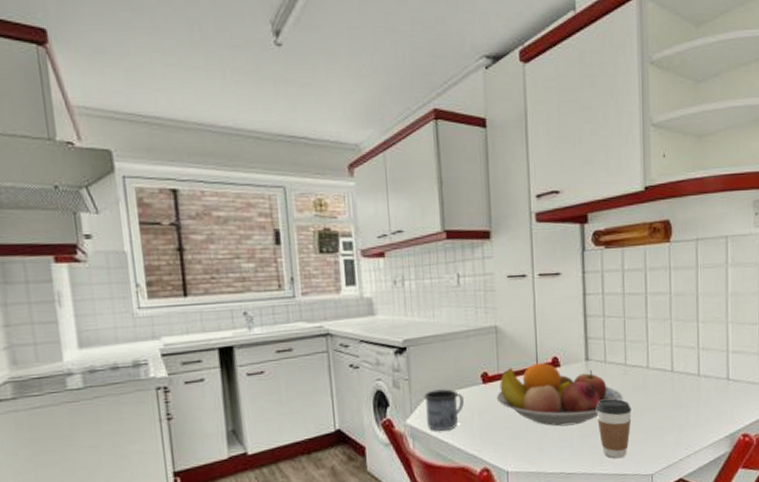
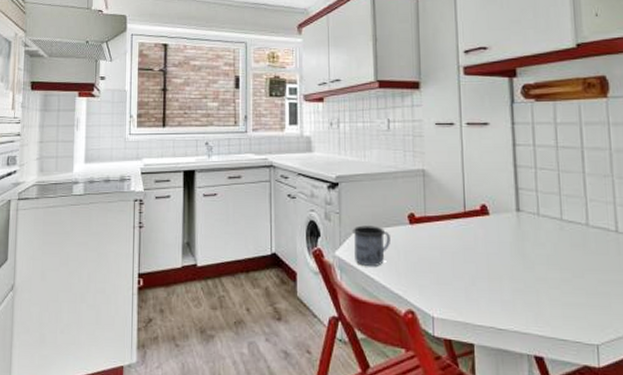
fruit bowl: present [496,363,623,427] -> none [422,209,560,278]
coffee cup: present [596,398,632,459] -> none [529,254,570,321]

